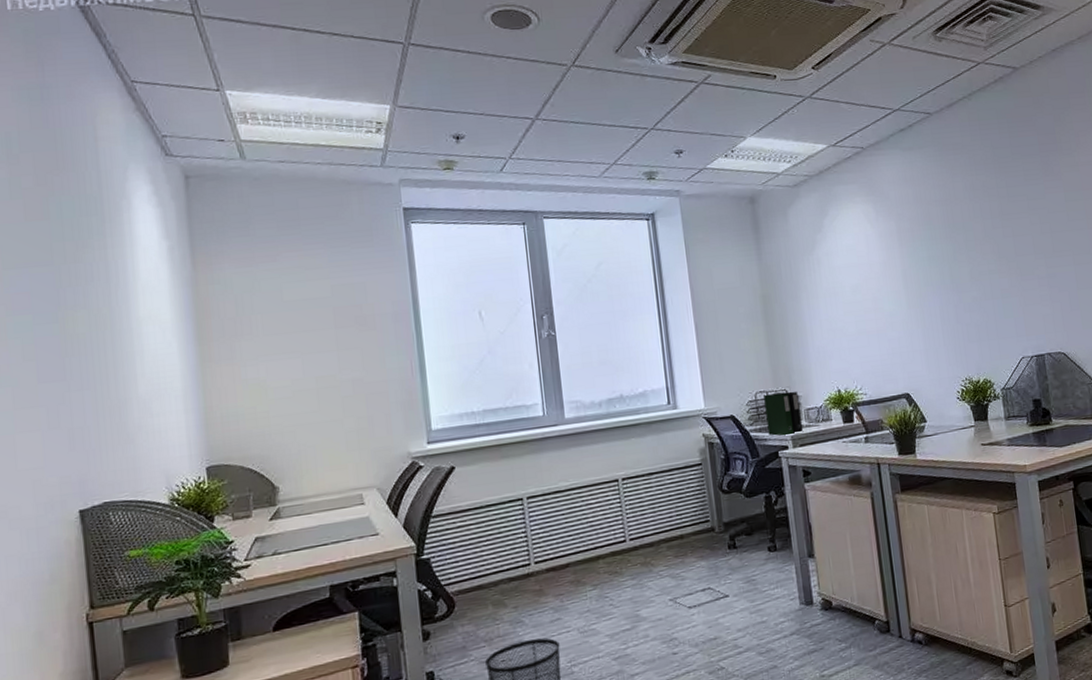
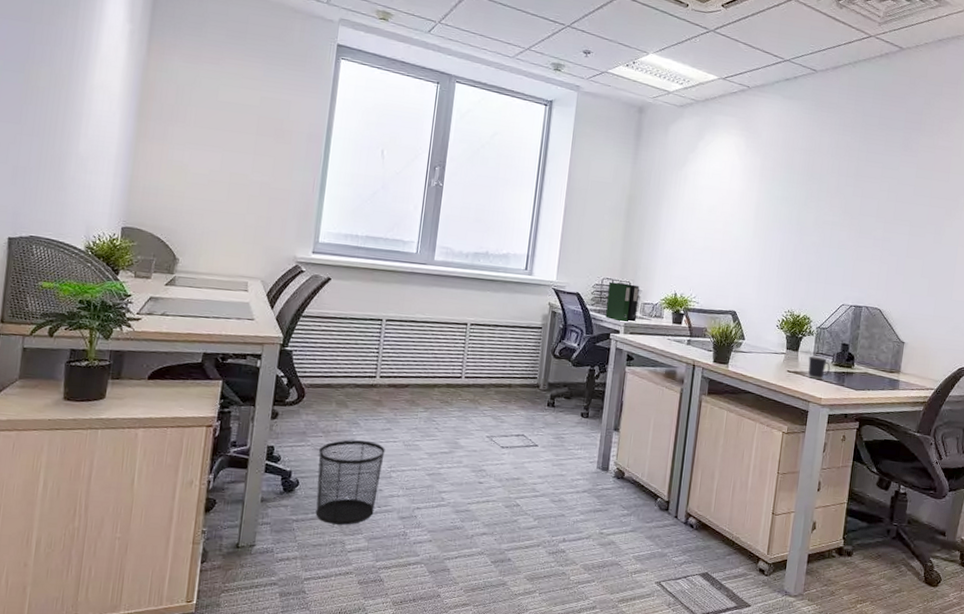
mug: none [1001,420,1028,446] -> present [808,355,831,380]

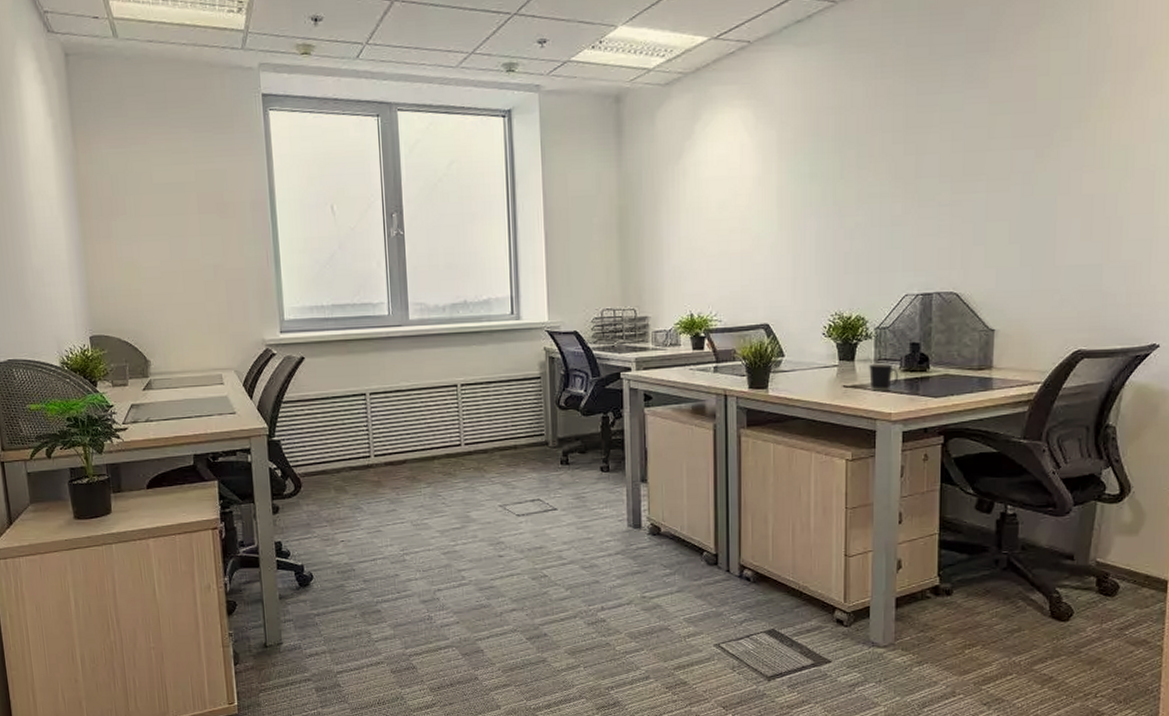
waste bin: present [315,439,385,525] -> none [327,525,394,615]
binder: present [605,282,639,323] -> none [610,311,649,359]

